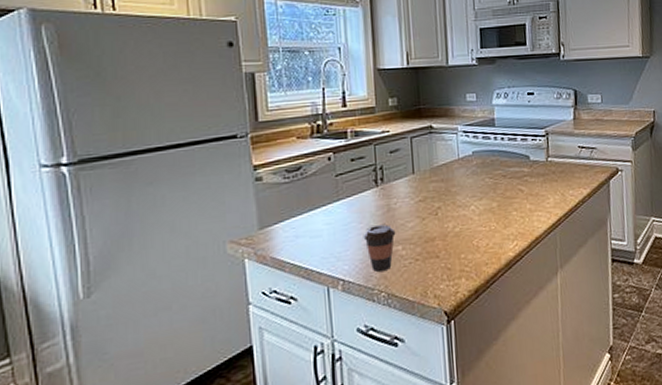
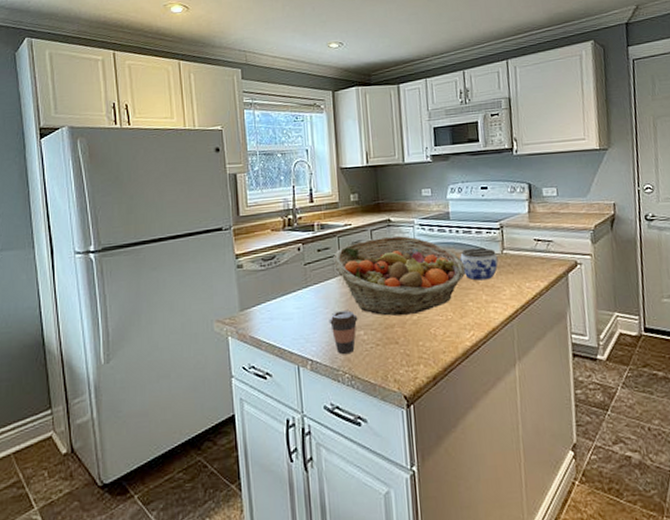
fruit basket: none [368,143,511,229] -> present [332,235,466,316]
jar: none [505,155,543,189] -> present [460,247,499,281]

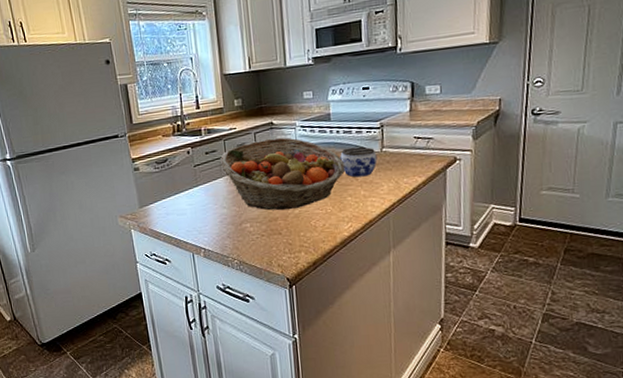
coffee cup: present [328,310,358,355] -> none [218,206,245,244]

